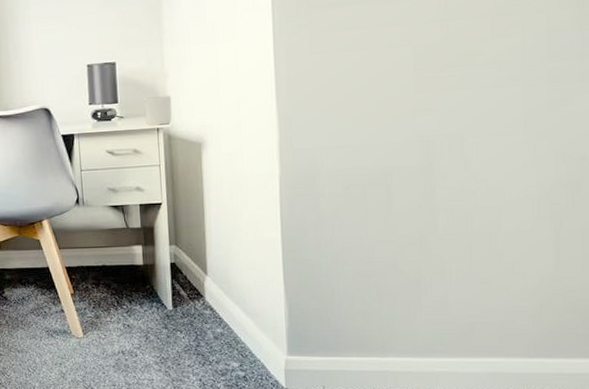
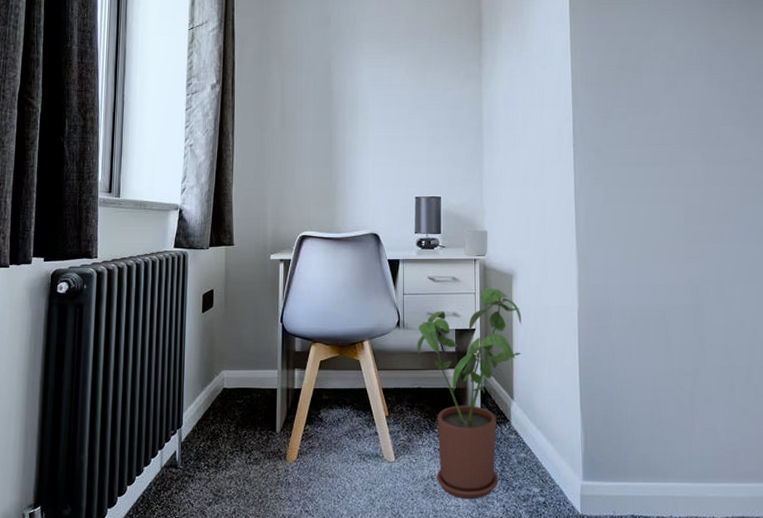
house plant: none [98,158,214,374] -> present [417,288,522,500]

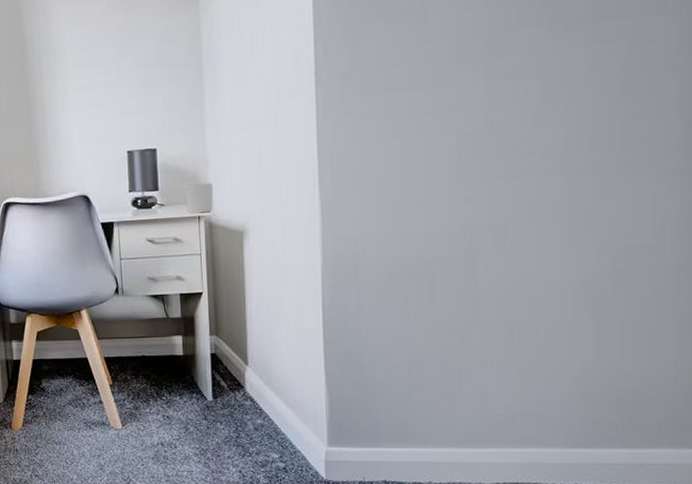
house plant: present [417,288,522,500] -> none [138,247,255,465]

